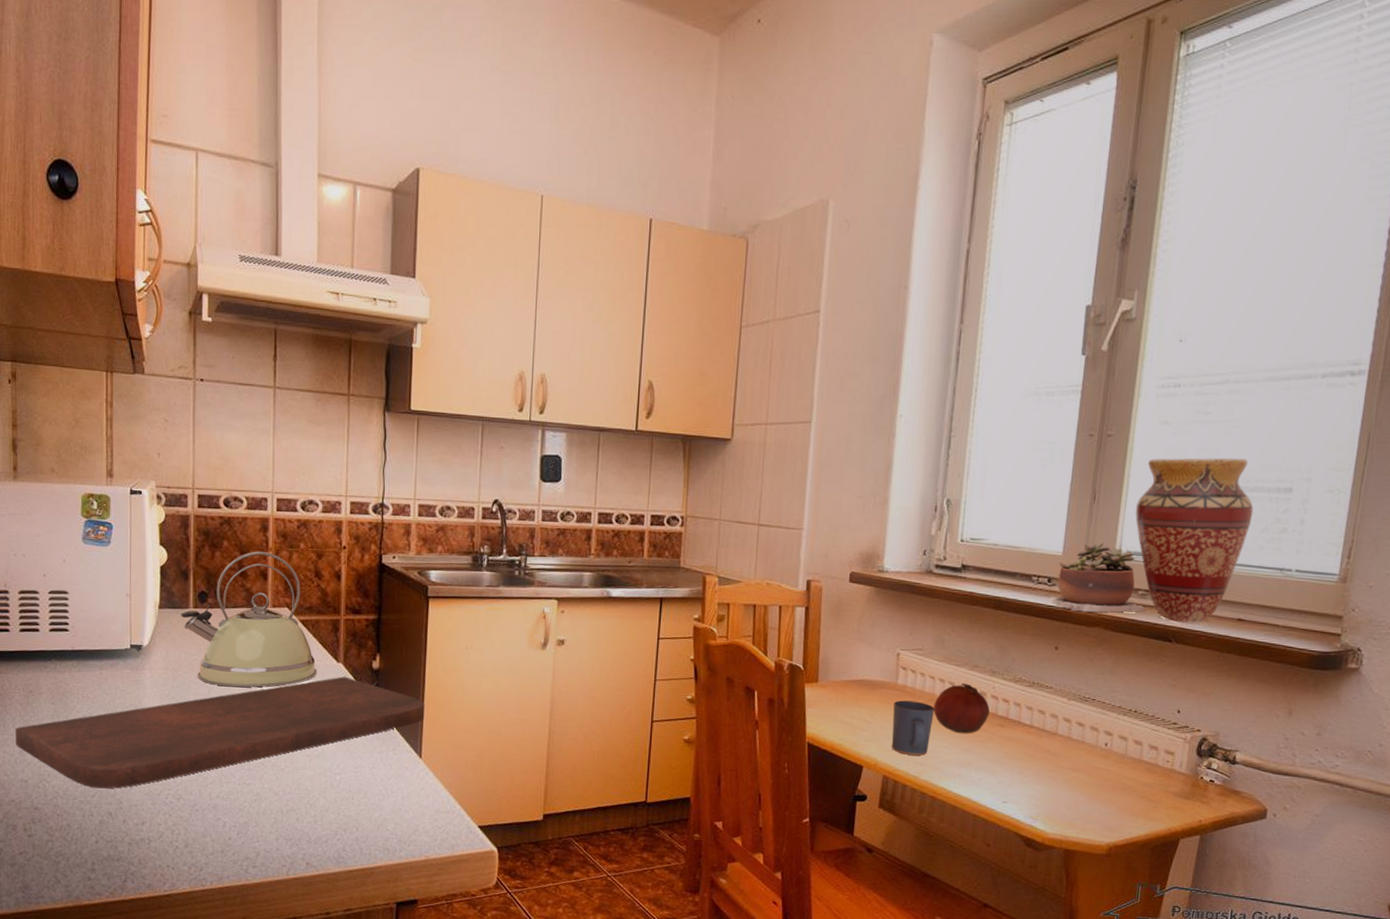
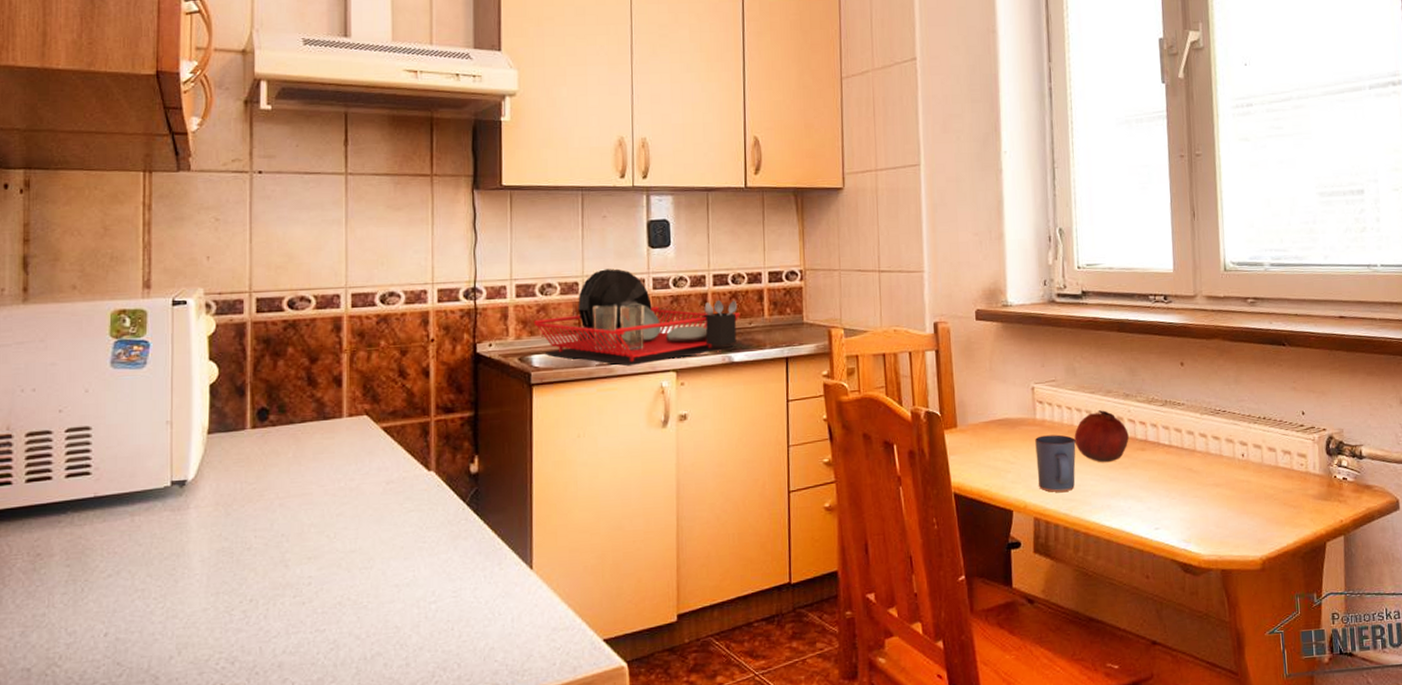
cutting board: present [15,676,425,789] -> none [16,486,534,665]
kettle: present [180,551,317,688] -> none [234,354,404,516]
dish rack: none [432,497,621,590] -> present [533,268,741,367]
succulent plant: present [1049,542,1146,613] -> none [1167,256,1257,326]
vase: present [1135,458,1254,624] -> none [1232,166,1335,327]

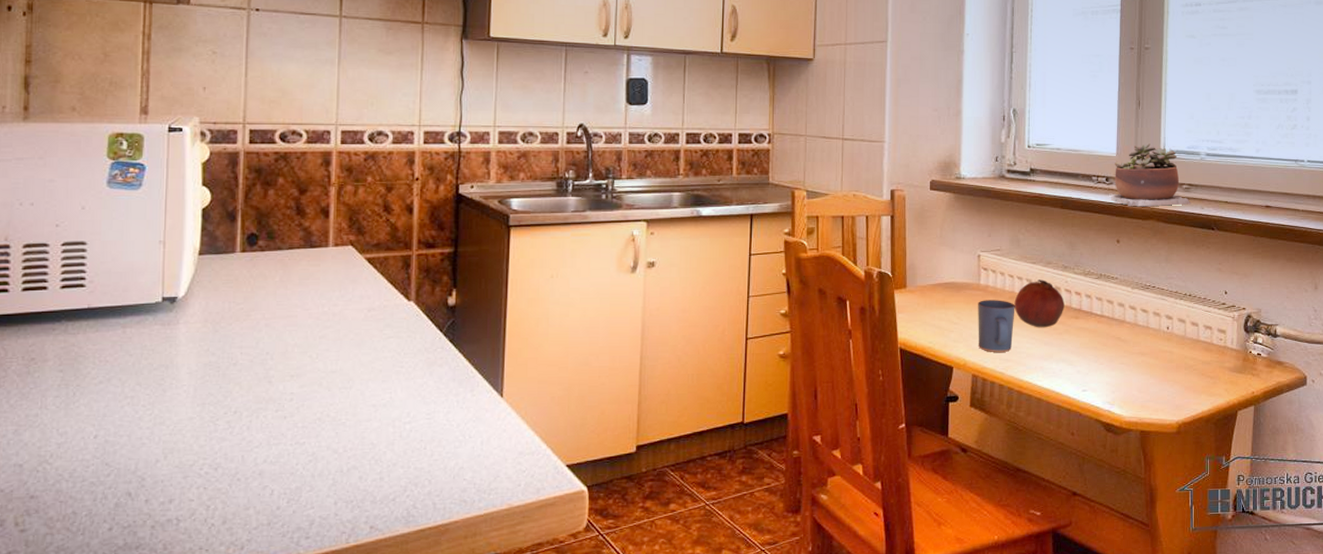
dish rack: present [533,268,741,367] -> none [514,122,710,214]
succulent plant: none [1167,256,1257,326] -> present [1108,142,1190,207]

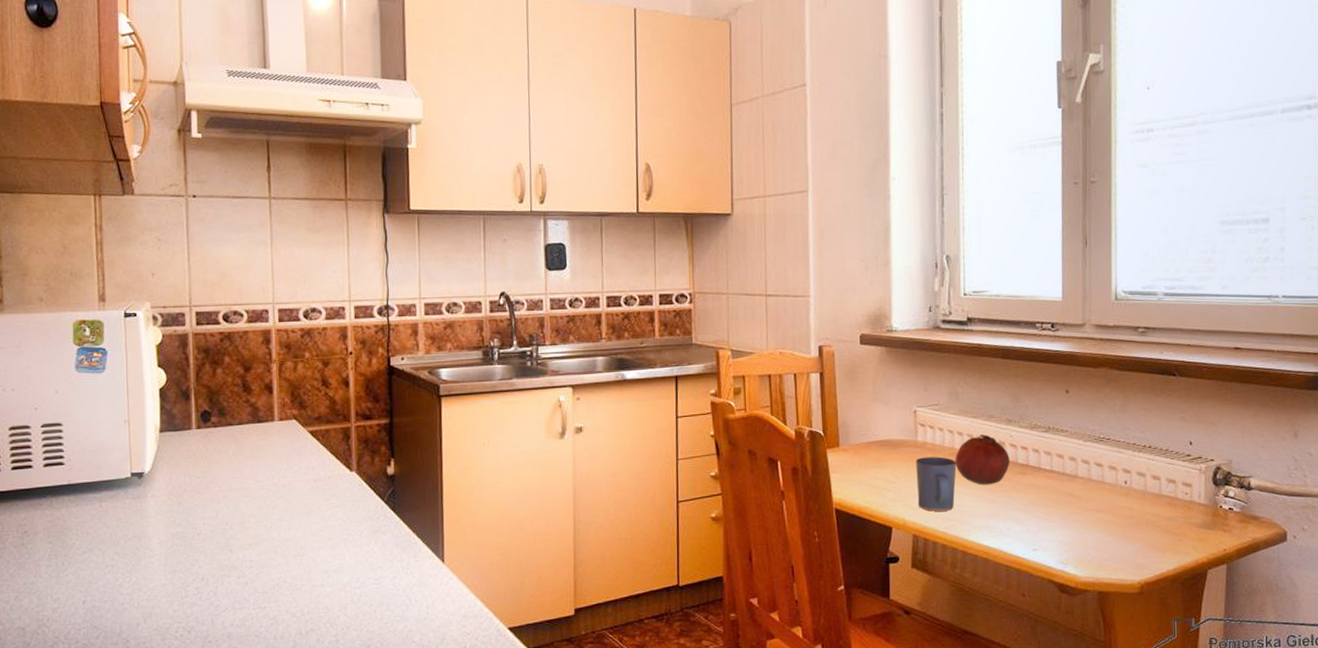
succulent plant: present [1108,142,1190,207] -> none [1054,284,1147,354]

